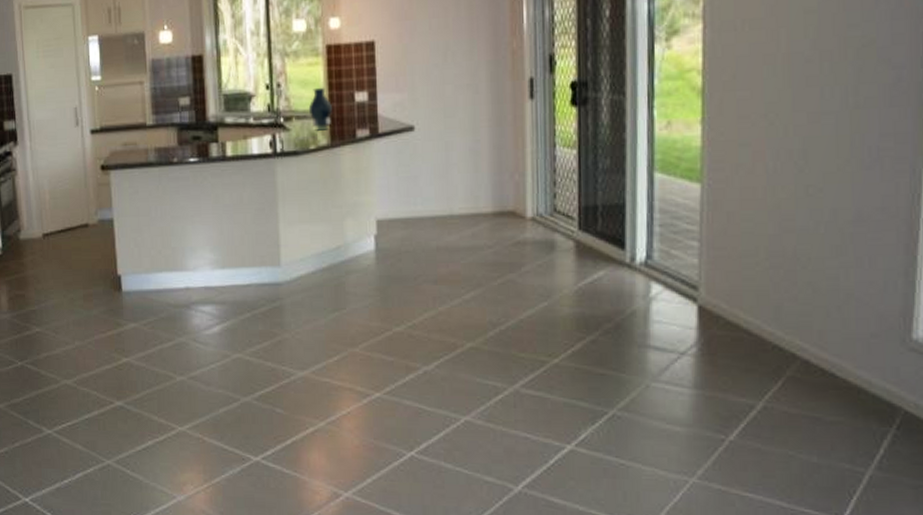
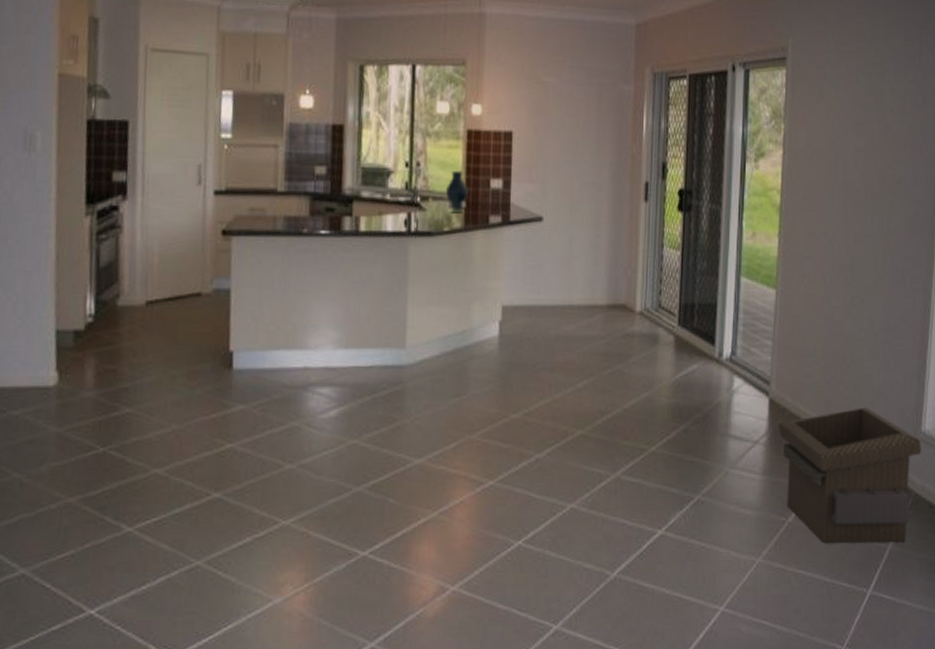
storage basket: none [712,313,913,467] -> present [779,408,921,543]

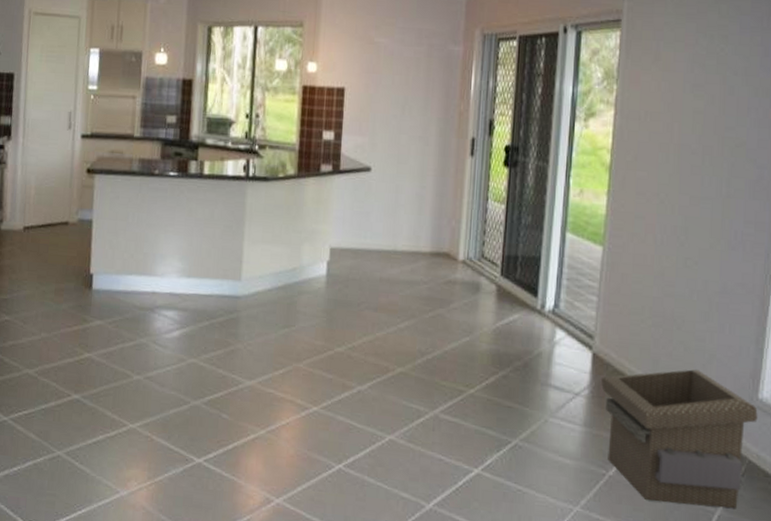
vase: present [445,170,469,213] -> none [281,122,303,162]

